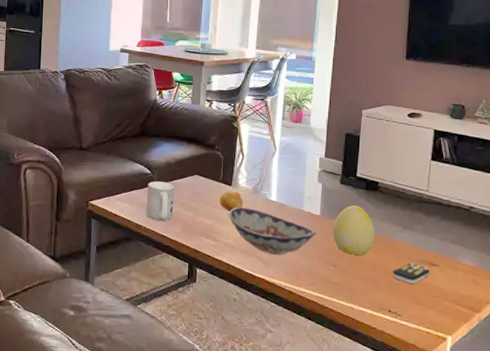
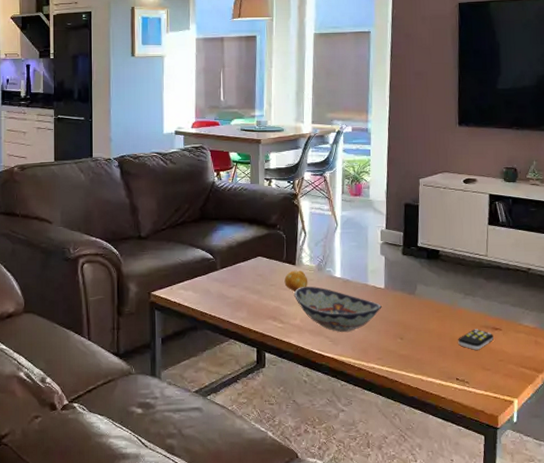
mug: present [146,181,175,222] -> none [210,266,239,307]
decorative egg: present [333,205,375,255] -> none [398,276,439,326]

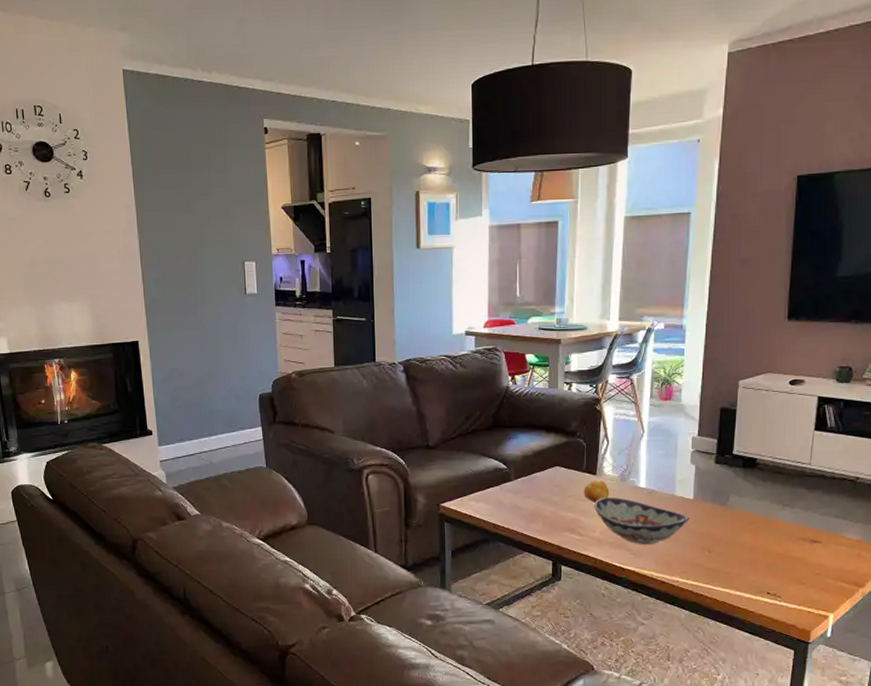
remote control: present [458,329,494,350] -> none [772,541,811,563]

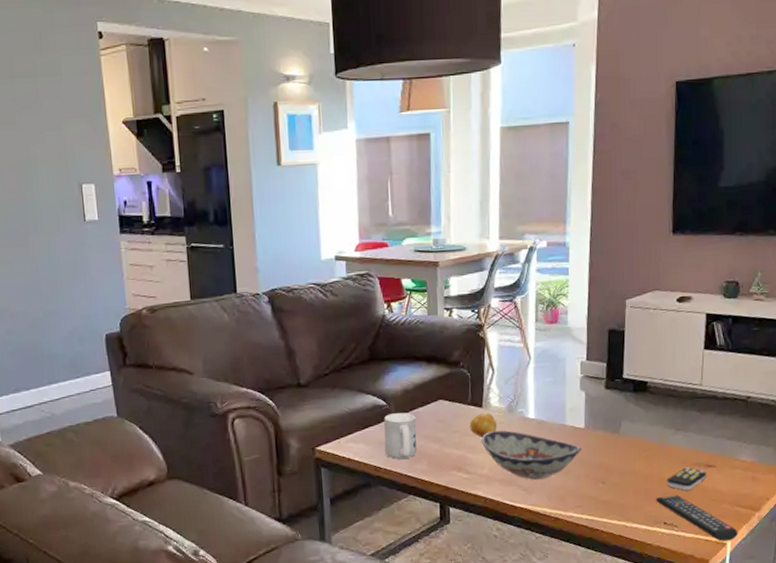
mug: none [503,476,534,519] -> present [384,413,417,460]
remote control: none [760,567,841,614] -> present [656,495,738,542]
remote control: none [772,541,811,563] -> present [667,467,706,491]

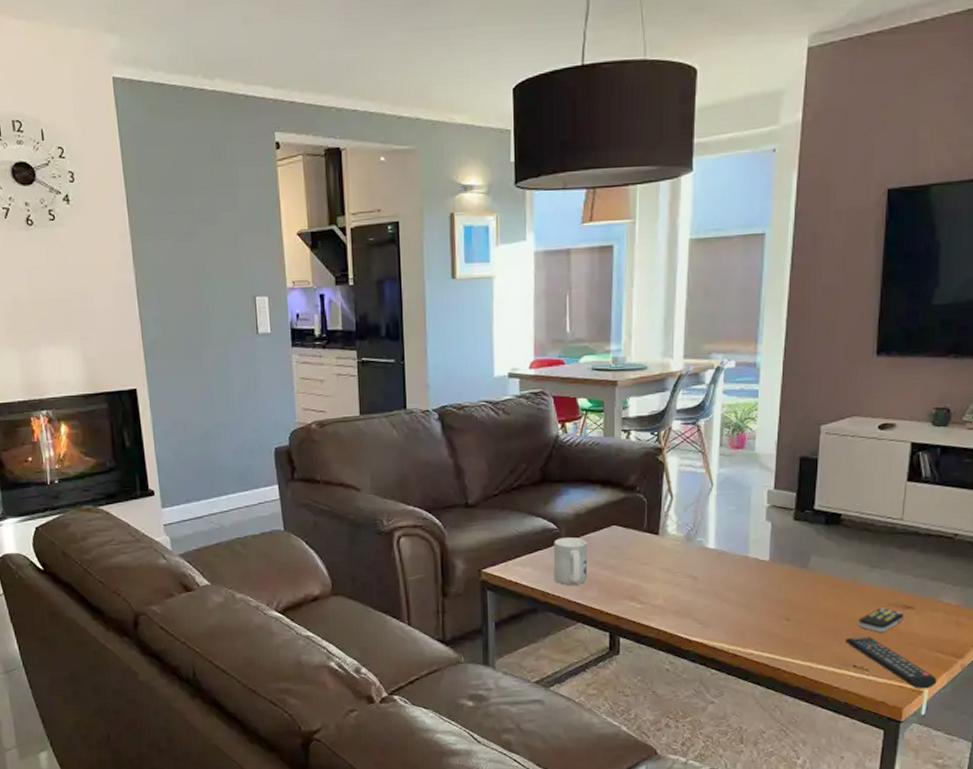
fruit: present [470,413,498,439] -> none [644,541,674,568]
decorative bowl: present [482,430,582,480] -> none [657,560,765,613]

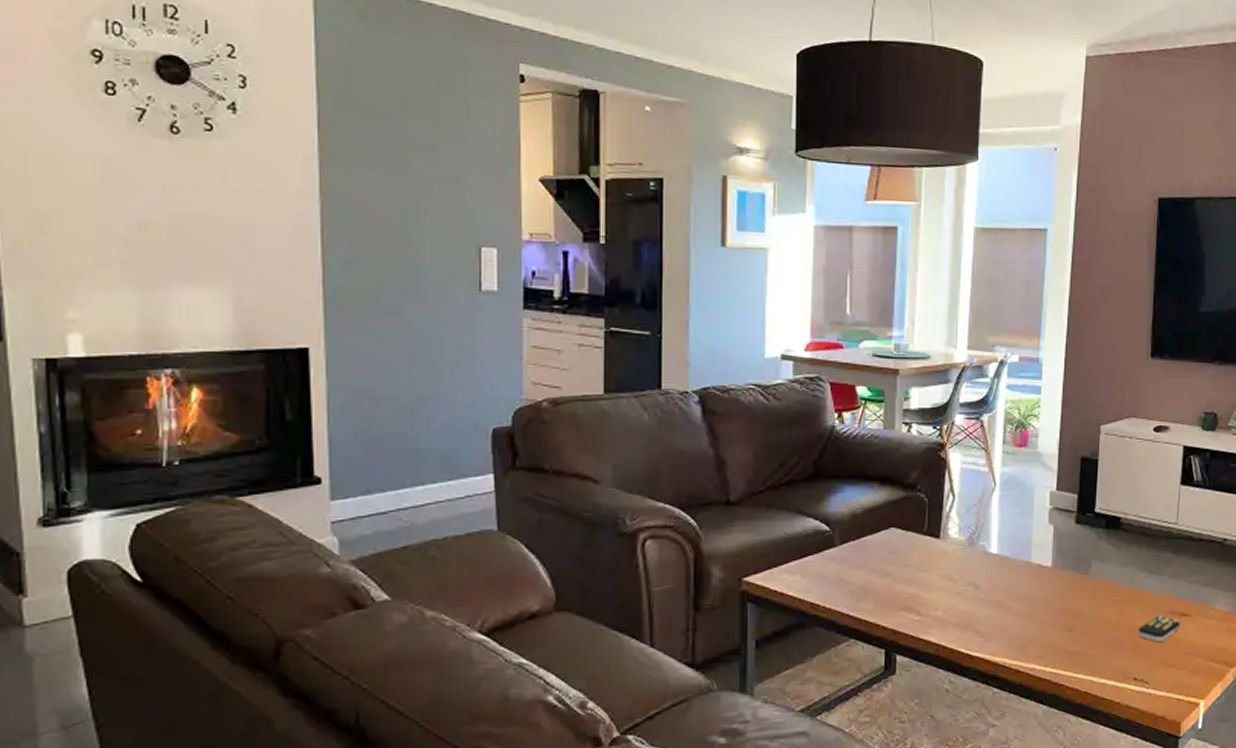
mug: present [553,537,588,586] -> none [824,541,863,596]
remote control: present [846,636,937,689] -> none [1126,646,1212,701]

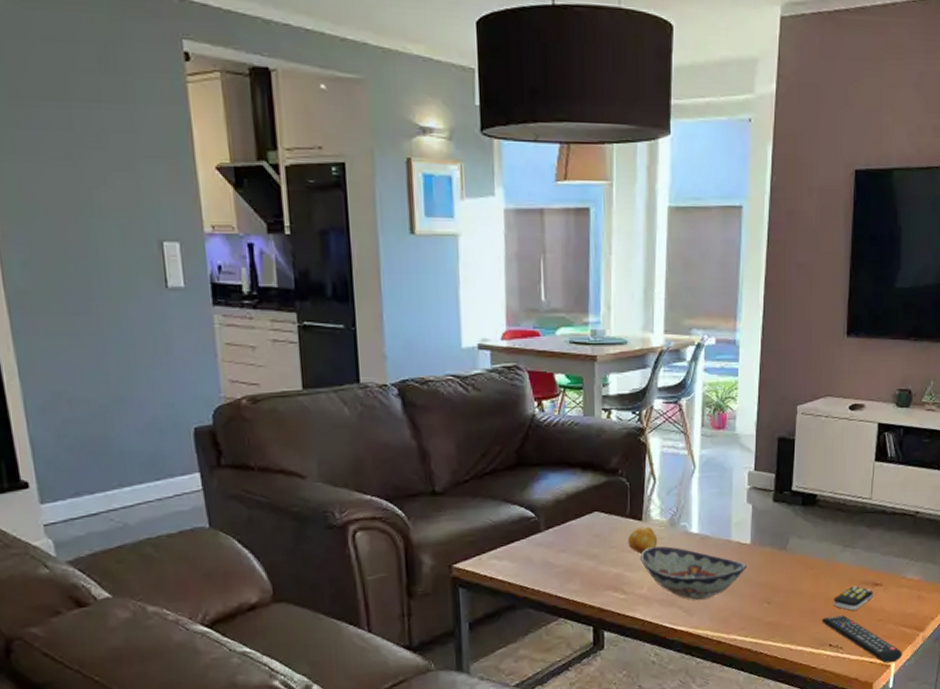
fruit: none [924,545,956,575] -> present [628,527,658,555]
decorative bowl: none [937,566,1048,625] -> present [640,546,747,600]
remote control: none [1126,646,1212,701] -> present [822,615,902,664]

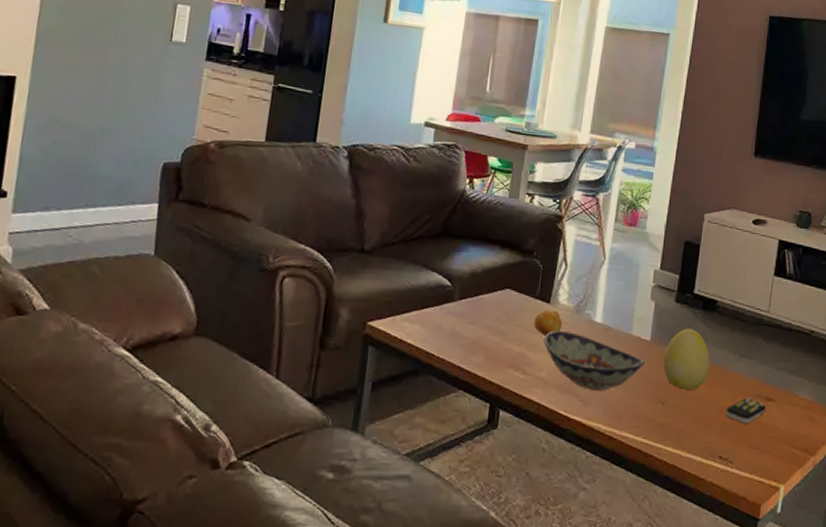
decorative egg: none [766,526,814,587] -> present [663,328,710,390]
remote control: present [822,615,902,664] -> none [713,426,792,486]

